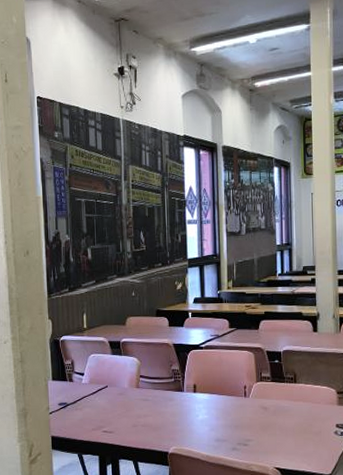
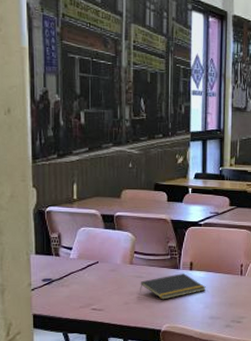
notepad: none [146,396,210,422] -> present [140,273,206,300]

